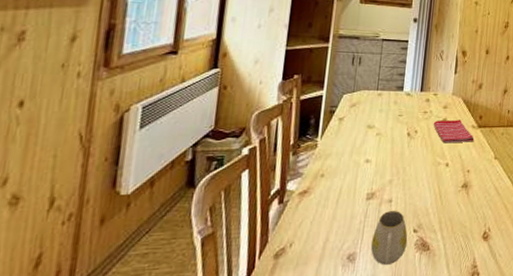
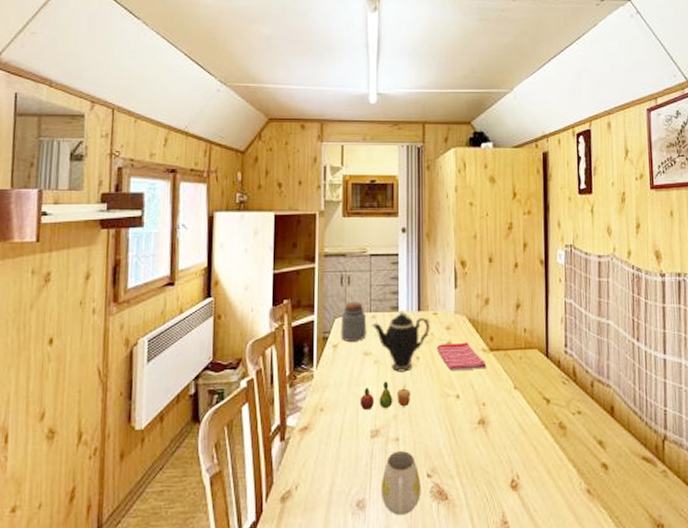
jar: none [347,80,373,116] -> present [340,302,367,341]
fruit: none [359,151,407,176] -> present [359,381,411,411]
teapot: none [377,89,430,143] -> present [371,309,430,372]

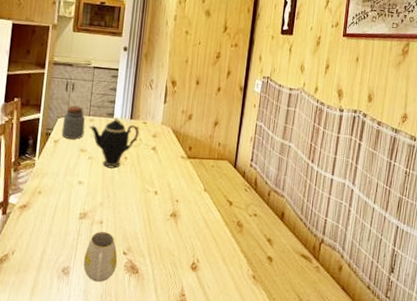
fruit: present [359,381,411,411] -> none [72,174,117,197]
dish towel: present [436,342,487,371] -> none [142,148,184,172]

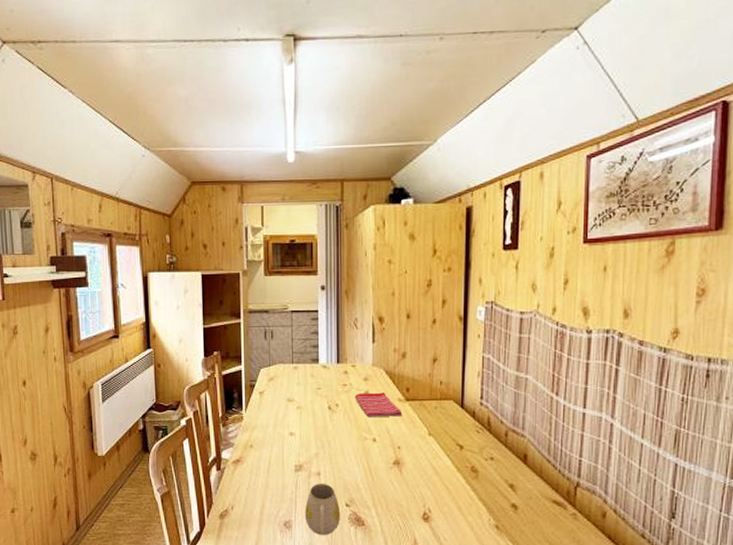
jar: present [61,105,85,139] -> none [265,354,290,389]
teapot: present [89,116,140,169] -> none [293,362,349,417]
dish towel: none [142,148,184,172] -> present [354,392,403,418]

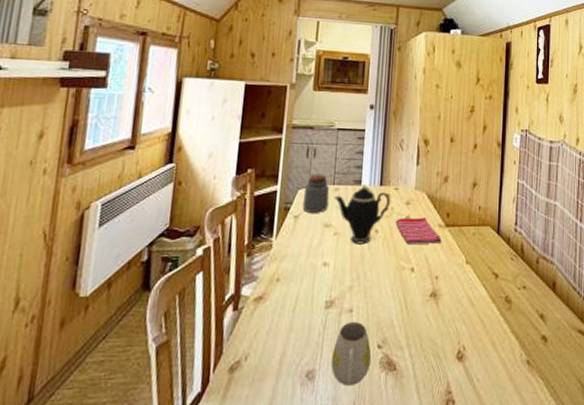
jar: none [265,354,290,389] -> present [302,174,330,213]
teapot: none [293,362,349,417] -> present [333,183,391,245]

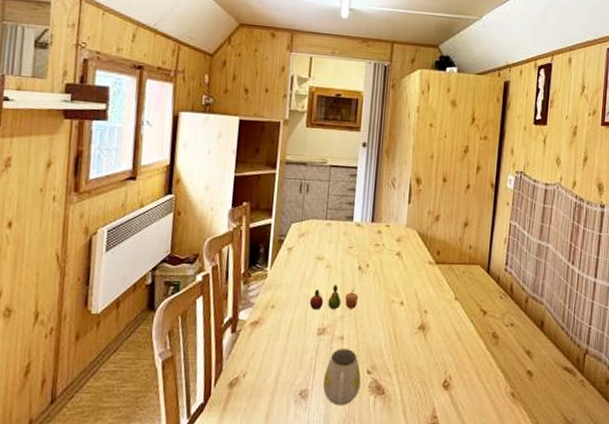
jar: present [302,174,330,213] -> none [296,208,322,246]
fruit: none [316,253,368,282] -> present [309,284,359,310]
teapot: present [333,183,391,245] -> none [326,219,382,278]
dish towel: present [395,217,442,245] -> none [386,254,432,280]

